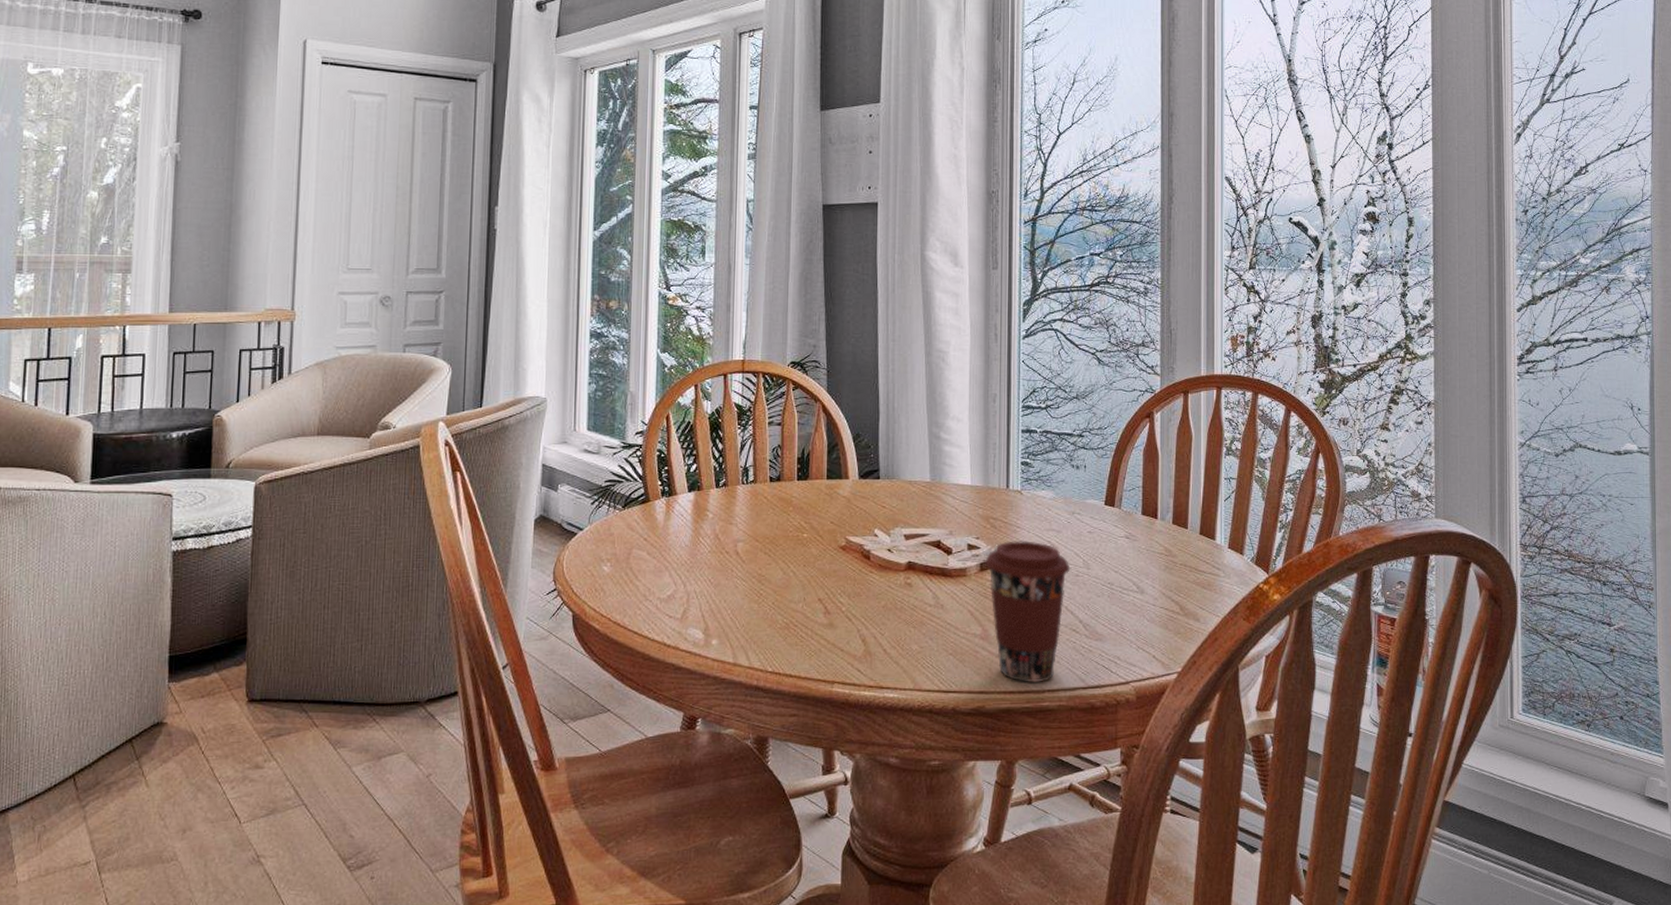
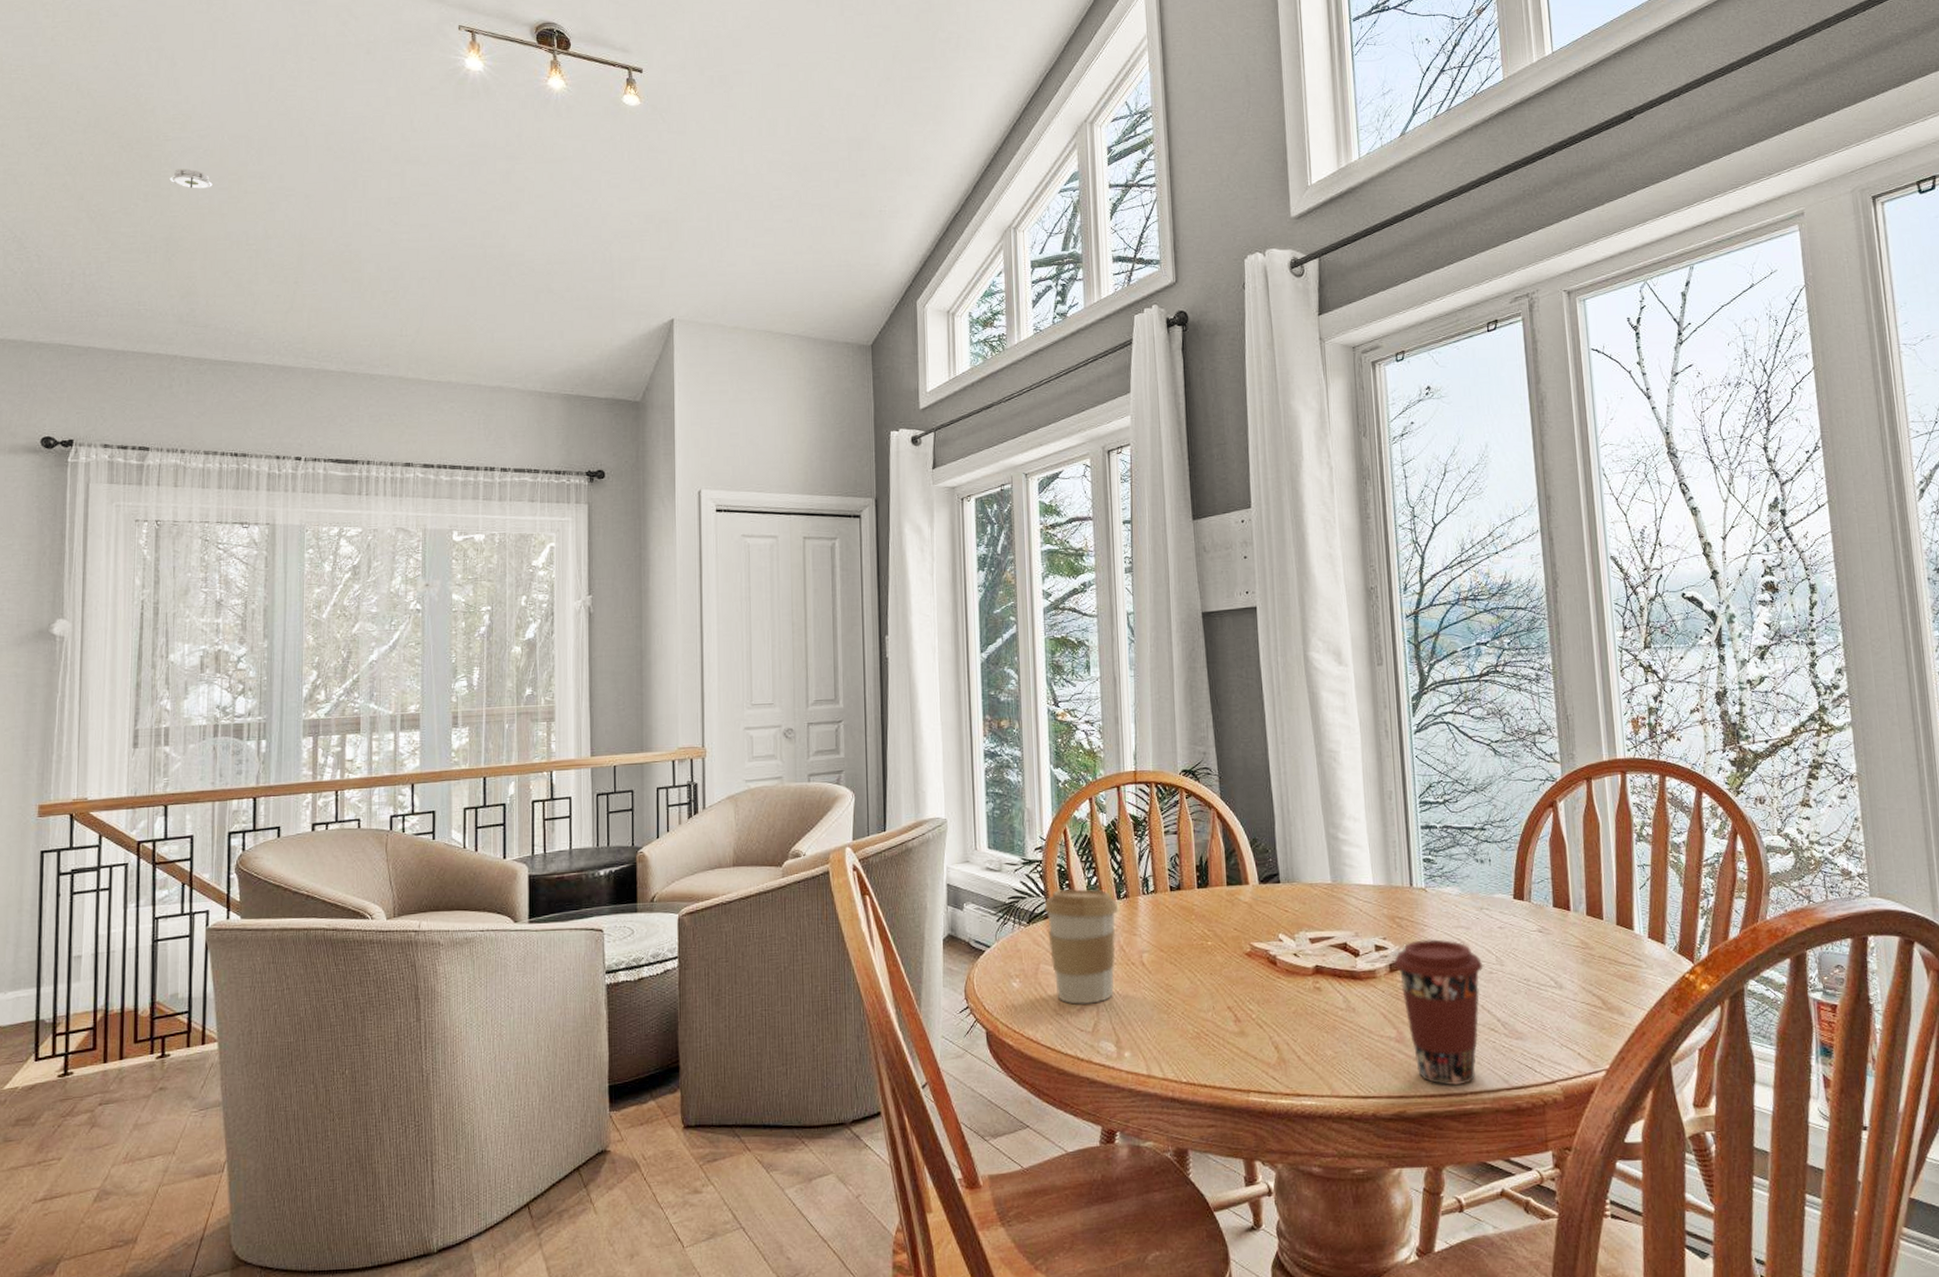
coffee cup: none [641,474,717,591] -> present [1044,888,1119,1005]

